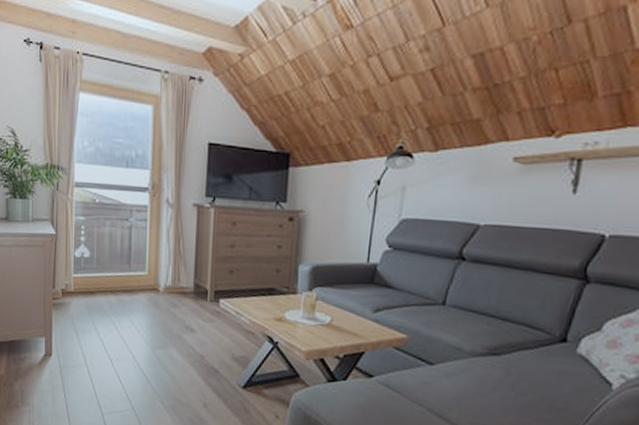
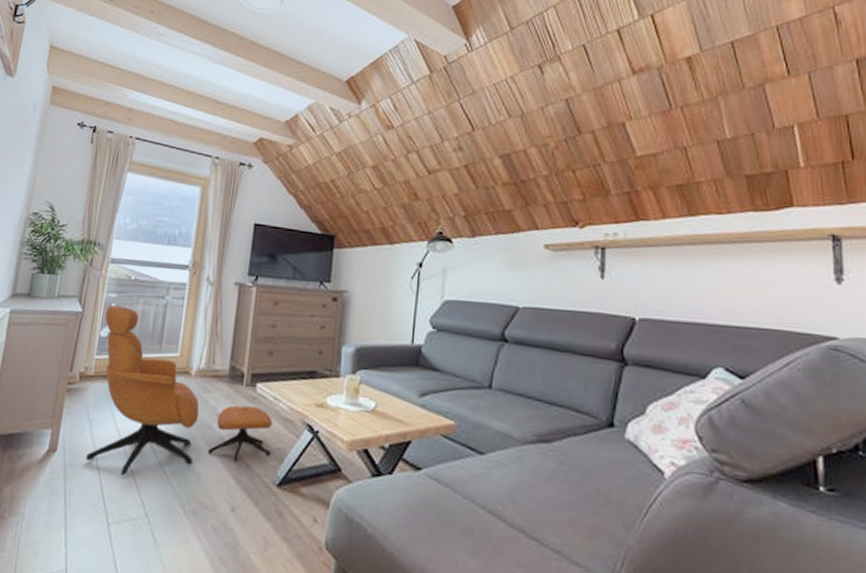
armchair: none [76,228,237,377] -> present [86,305,273,476]

